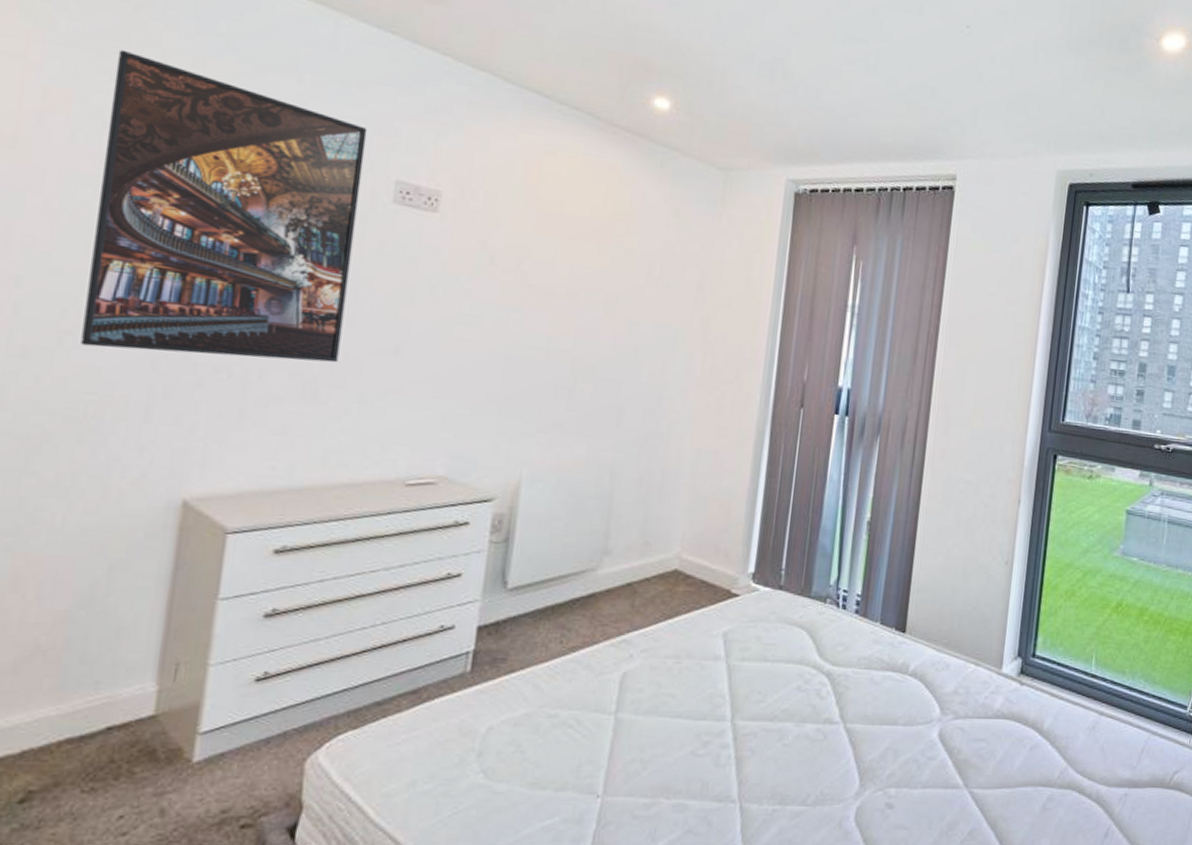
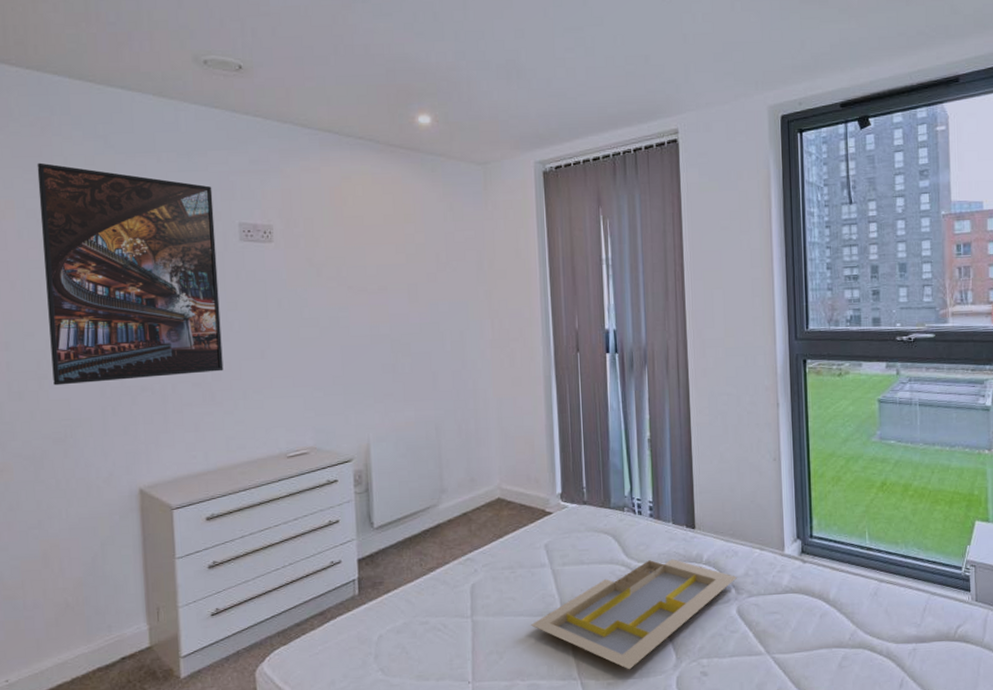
serving tray: none [690,664,944,795] -> present [531,559,737,670]

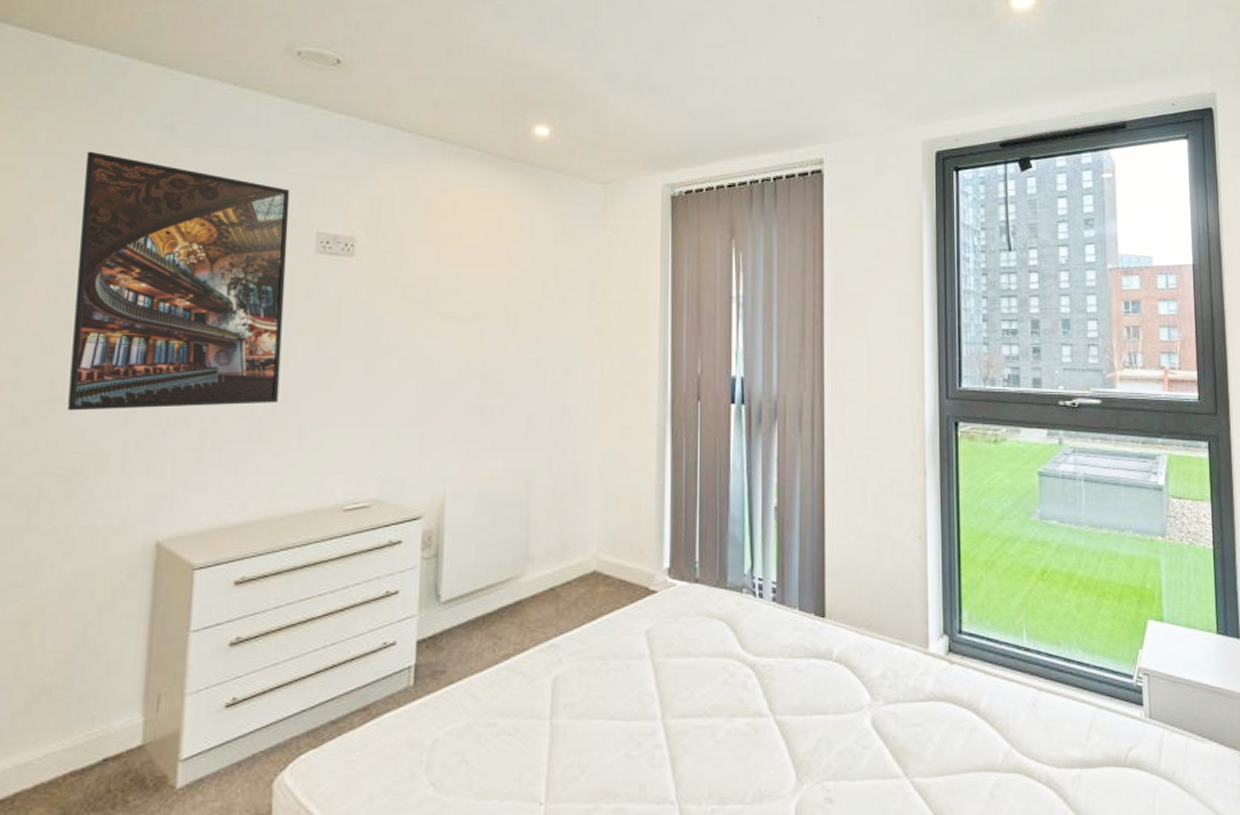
serving tray: present [531,559,737,670] -> none [623,654,872,793]

